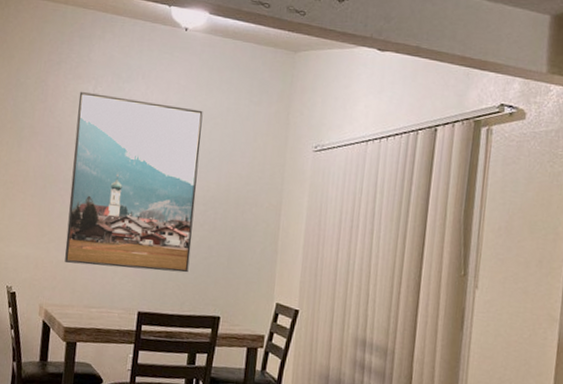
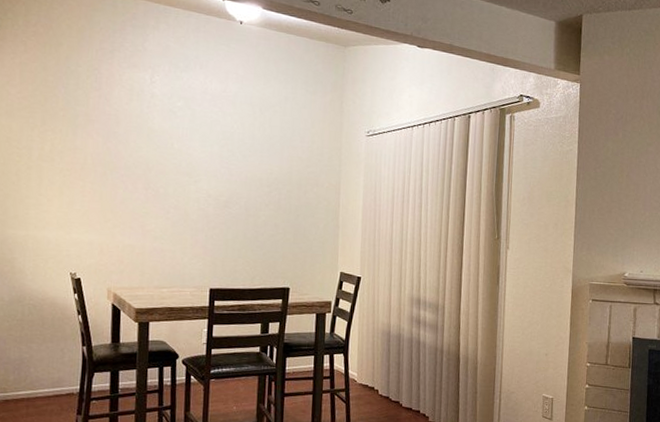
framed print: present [65,91,203,273] -> none [131,79,262,250]

